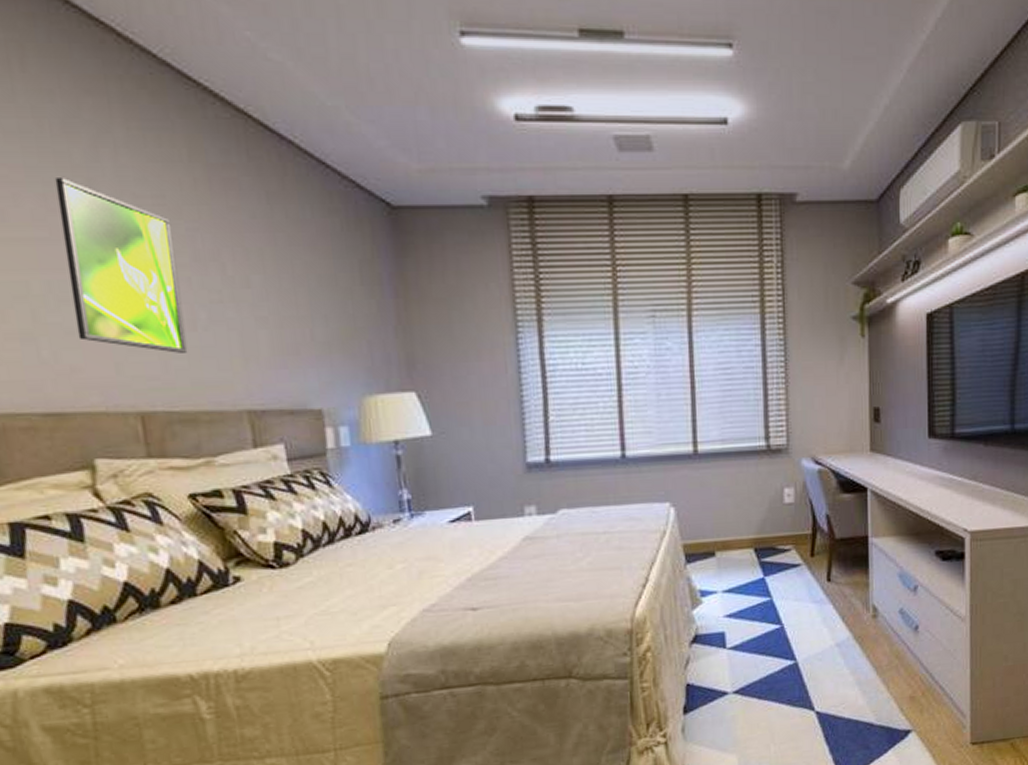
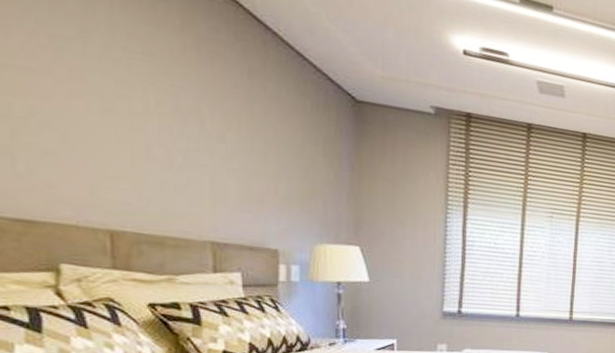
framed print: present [54,178,188,353] -> none [48,19,162,187]

